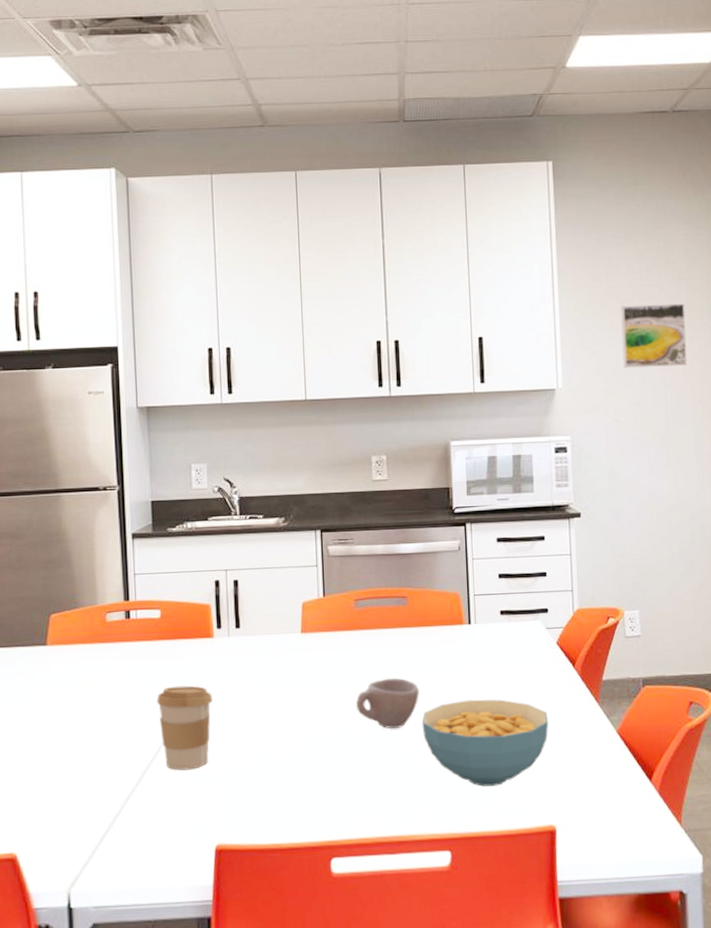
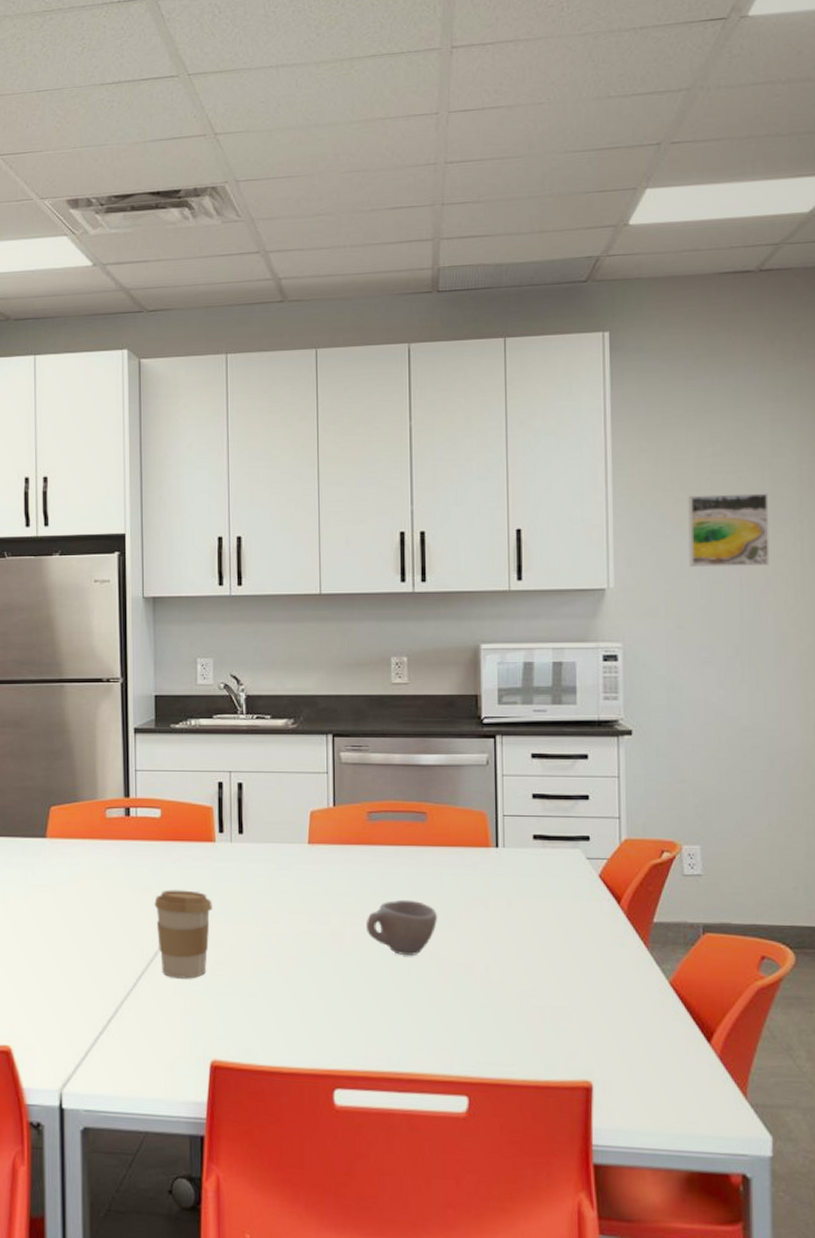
cereal bowl: present [422,699,549,787] -> none [439,931,588,1030]

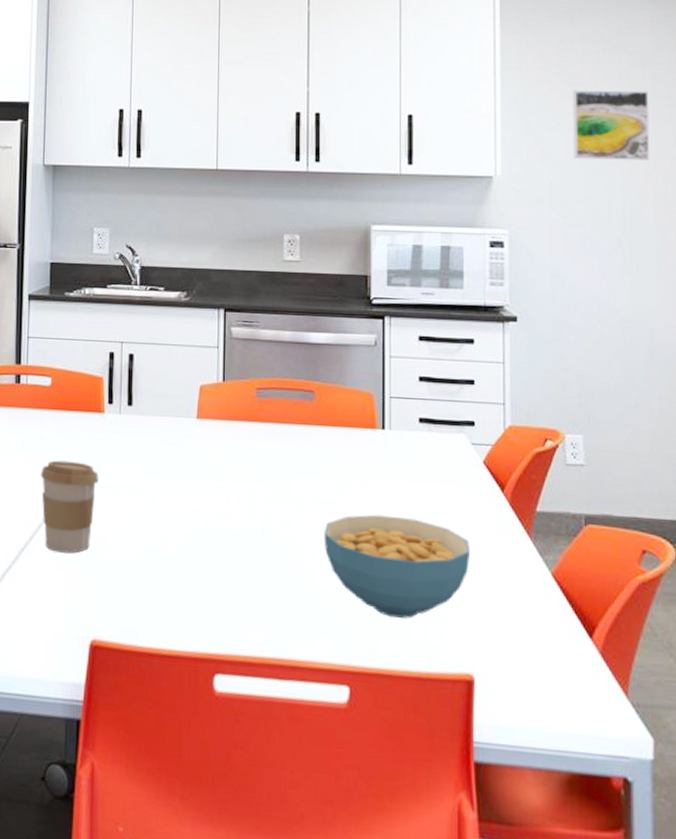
cup: present [365,899,437,955] -> none [251,479,322,537]
cereal bowl: none [439,931,588,1030] -> present [323,514,471,618]

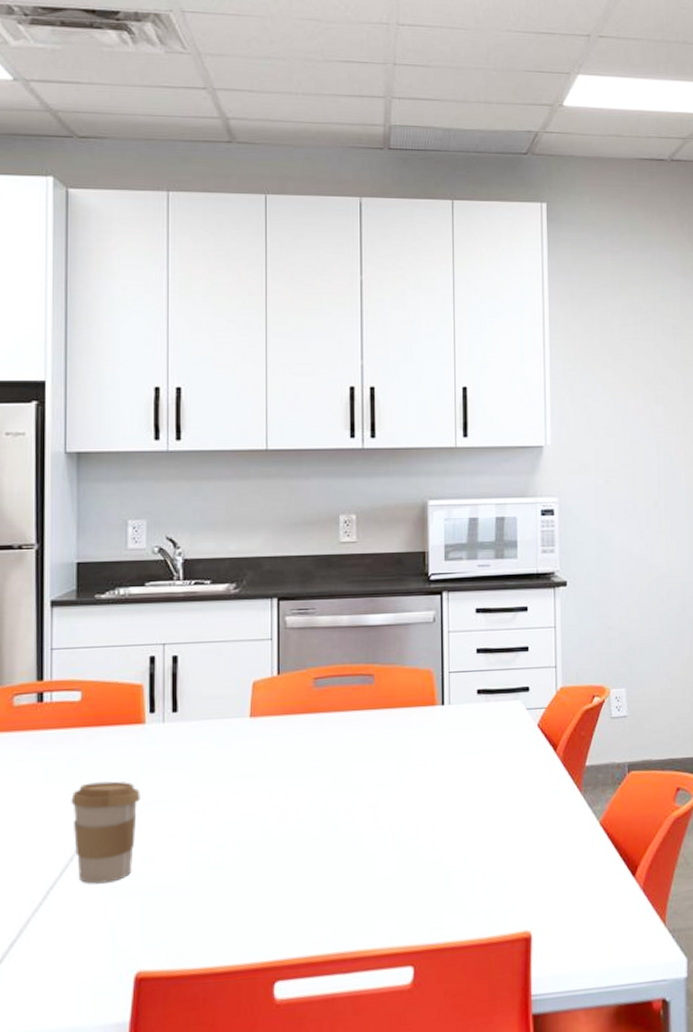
cereal bowl: present [323,514,471,618] -> none [385,789,527,890]
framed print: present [572,90,650,160] -> none [614,360,681,426]

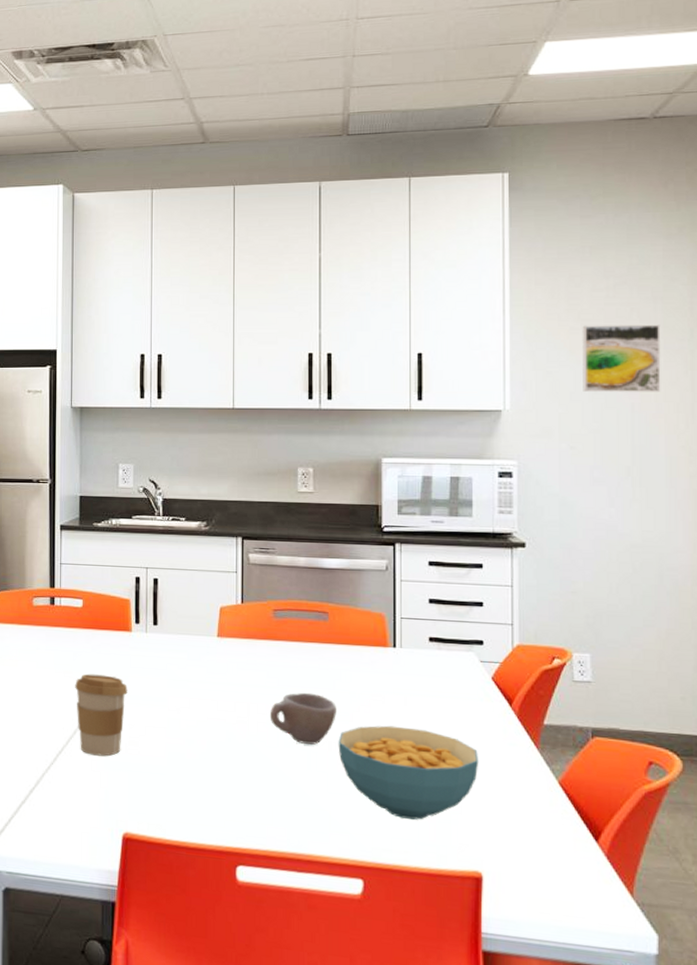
cup: none [310,767,384,827] -> present [269,692,337,745]
cereal bowl: none [385,789,527,890] -> present [338,725,479,820]
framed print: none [614,360,681,426] -> present [582,324,661,392]

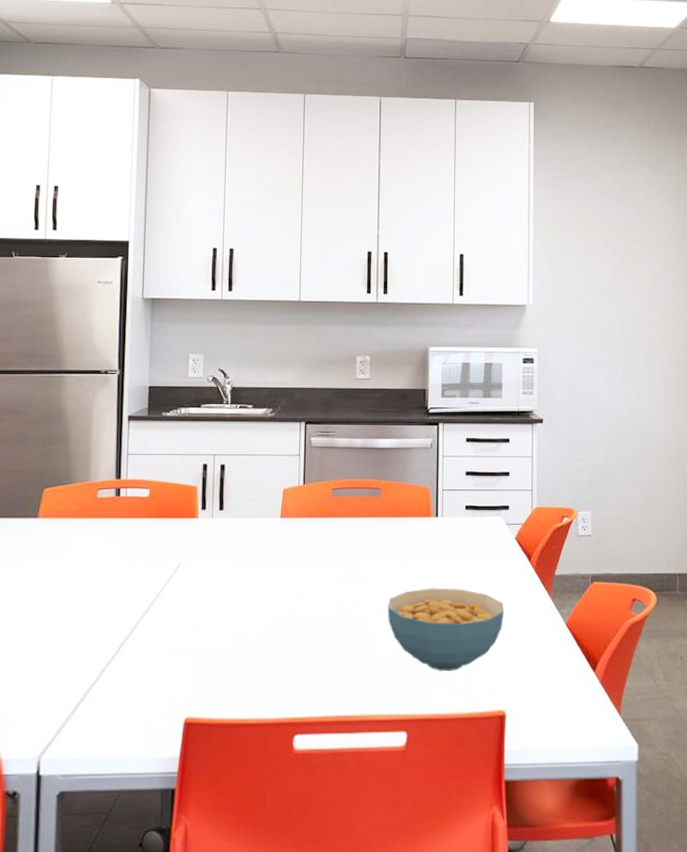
coffee cup: present [75,673,128,757] -> none [139,563,193,644]
cup: present [269,692,337,745] -> none [327,564,387,612]
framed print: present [582,324,661,392] -> none [588,234,644,291]

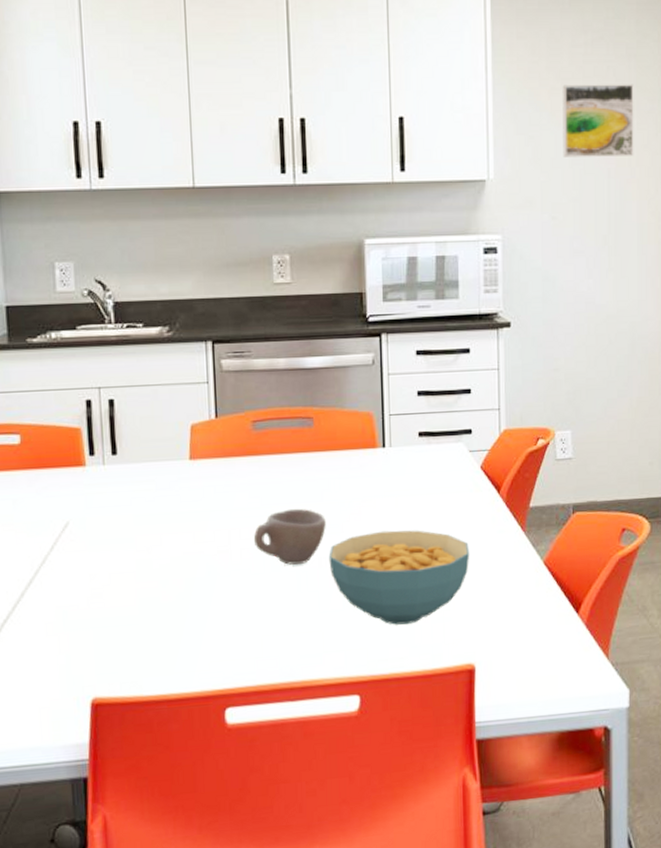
cup: none [327,564,387,612] -> present [253,508,326,565]
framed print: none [588,234,644,291] -> present [562,84,634,157]

